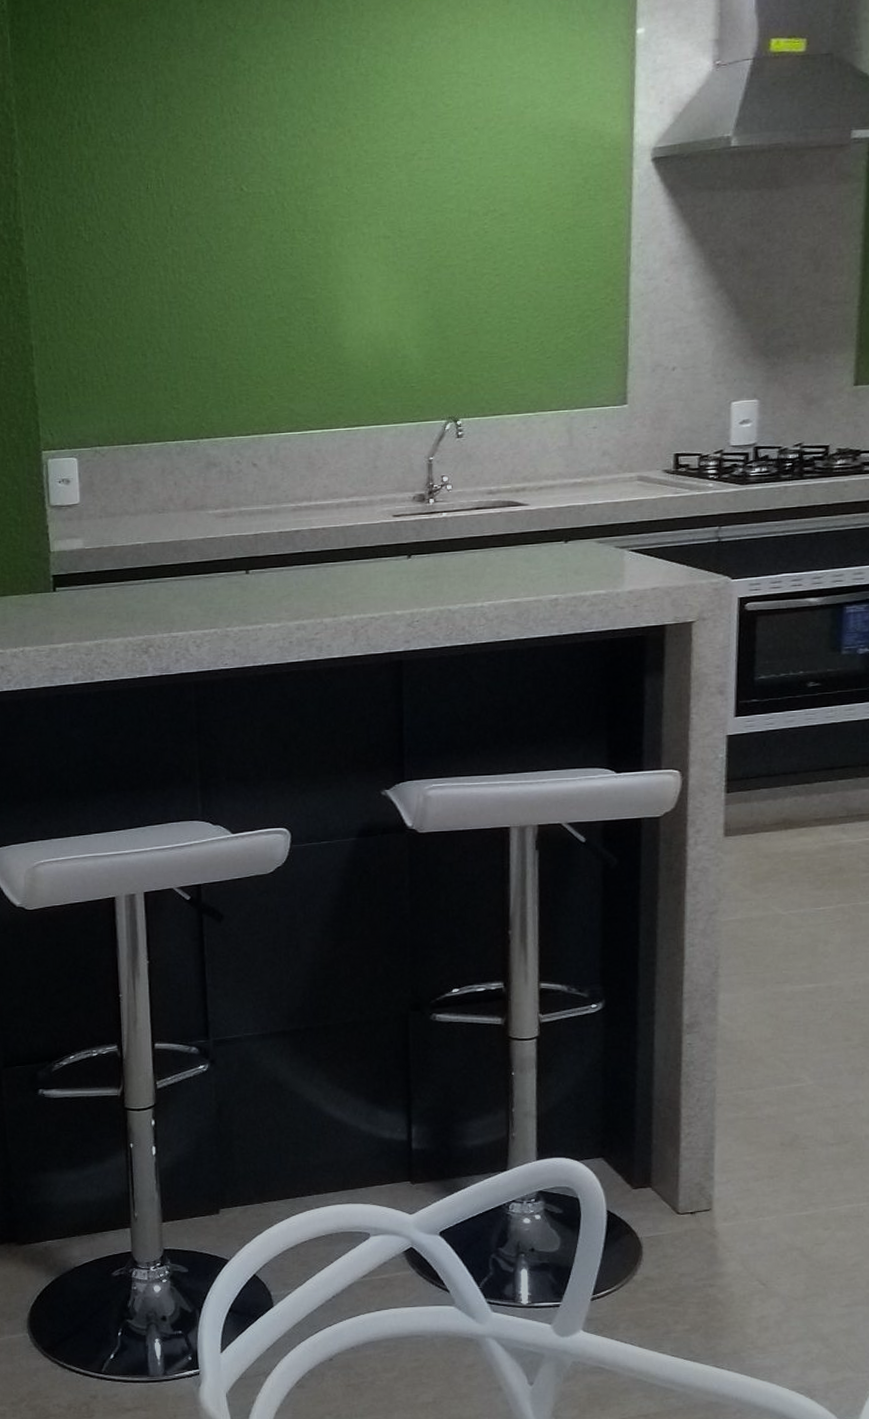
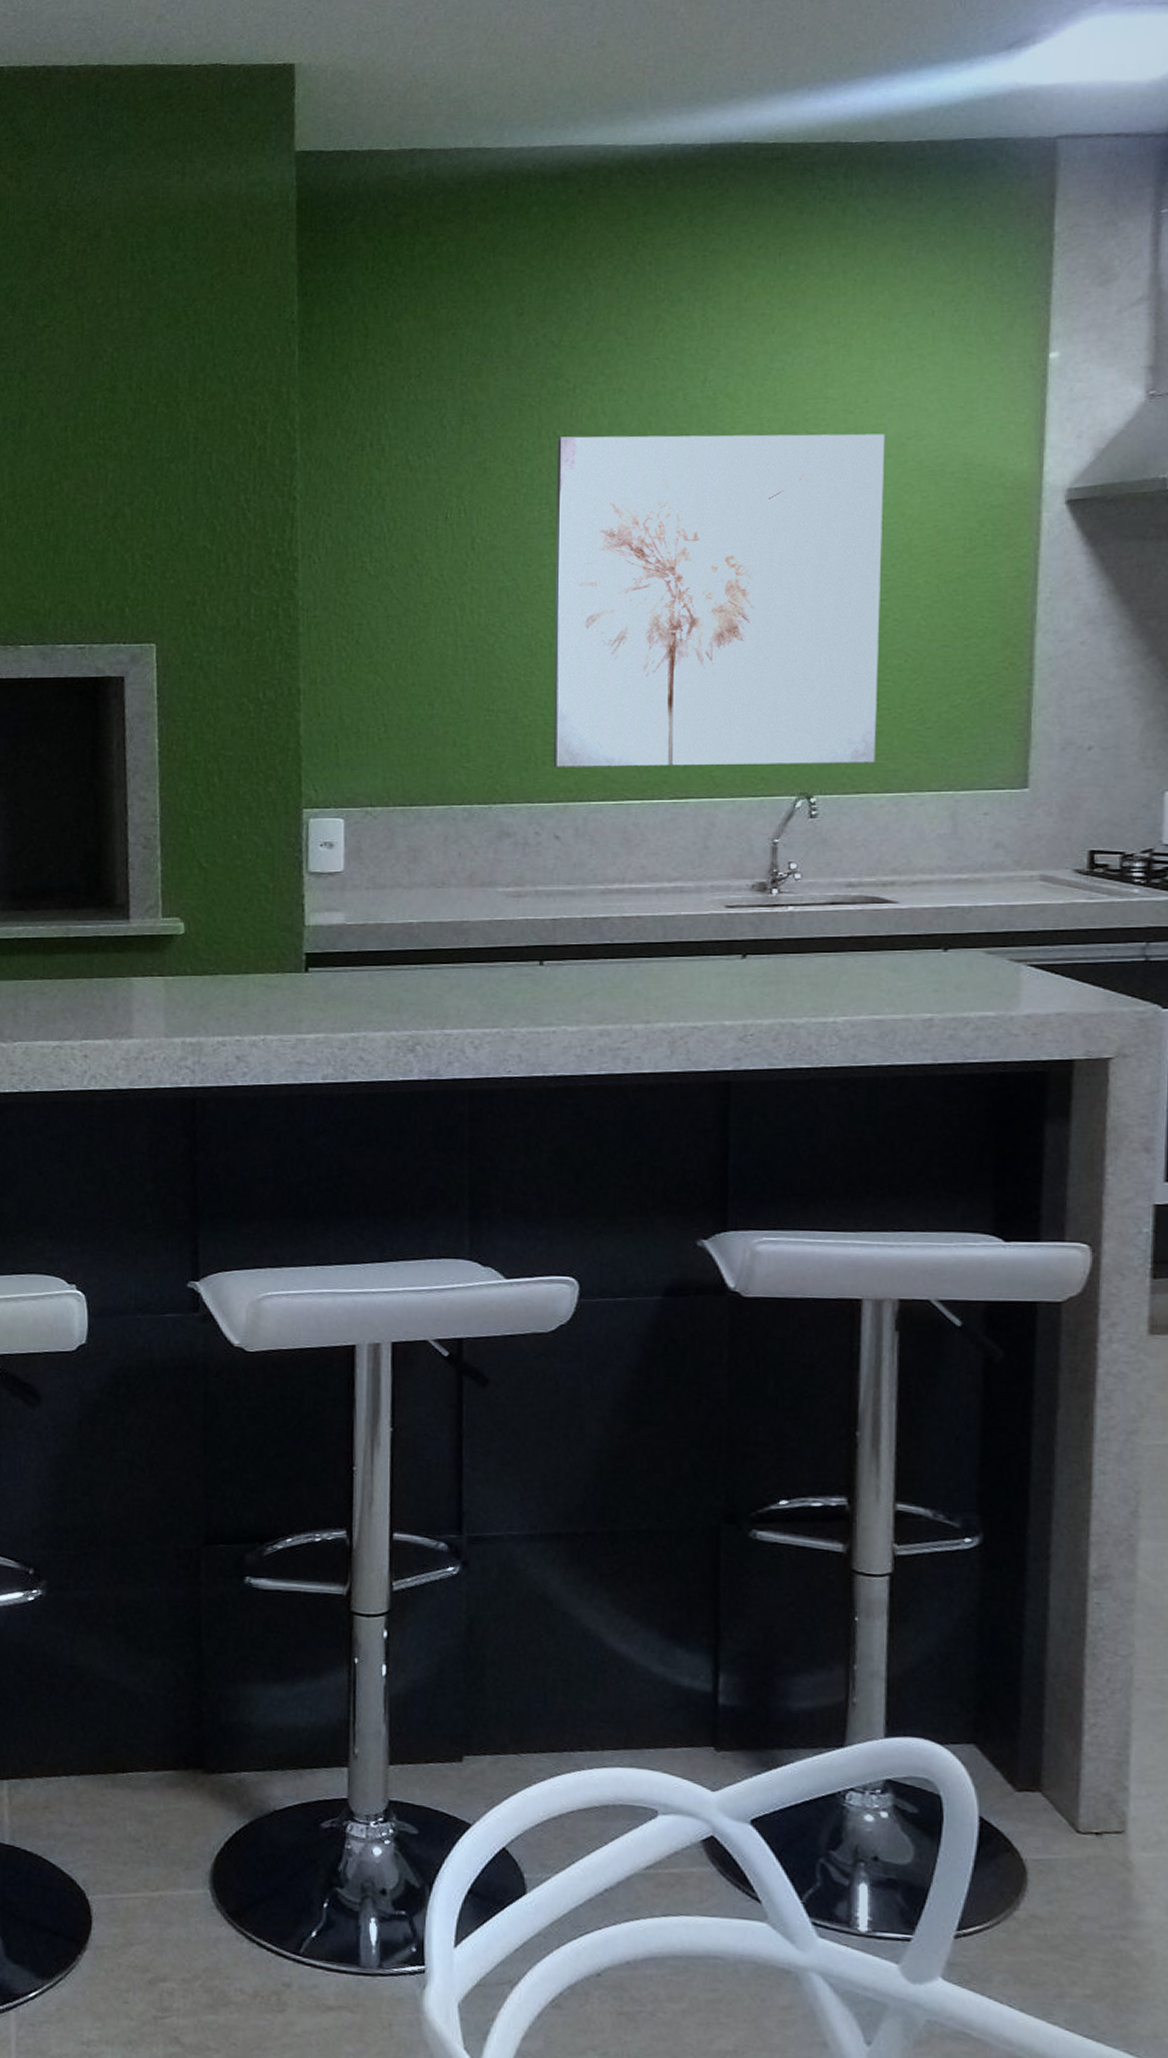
wall art: none [238,103,508,405] -> present [553,433,886,767]

